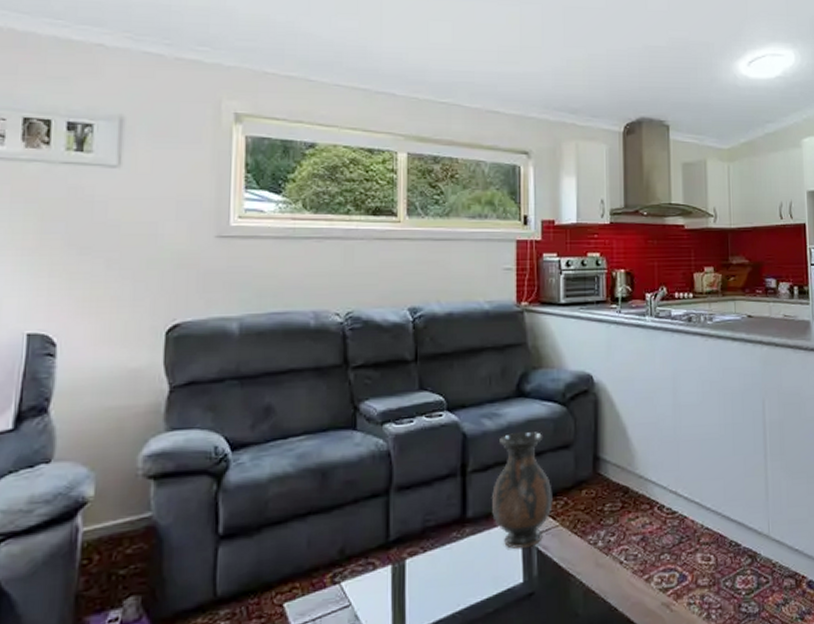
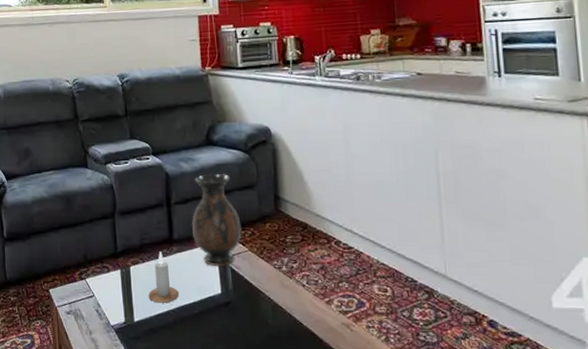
candle: none [428,536,469,605] -> present [148,252,179,303]

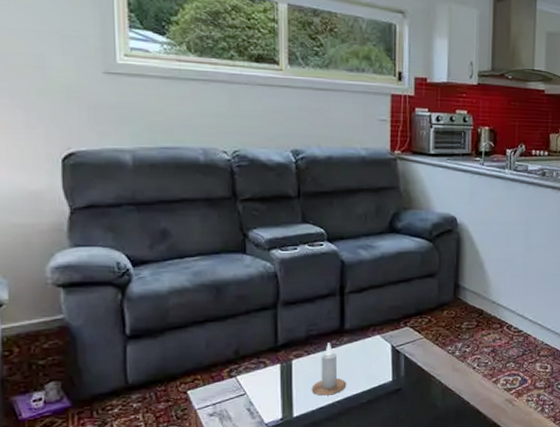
vase: present [192,173,242,267] -> none [367,261,419,355]

